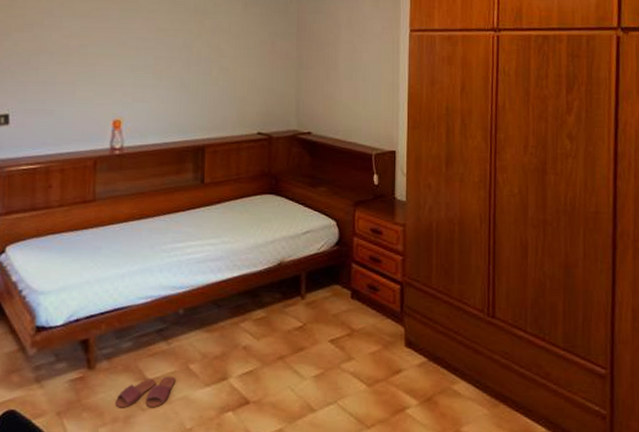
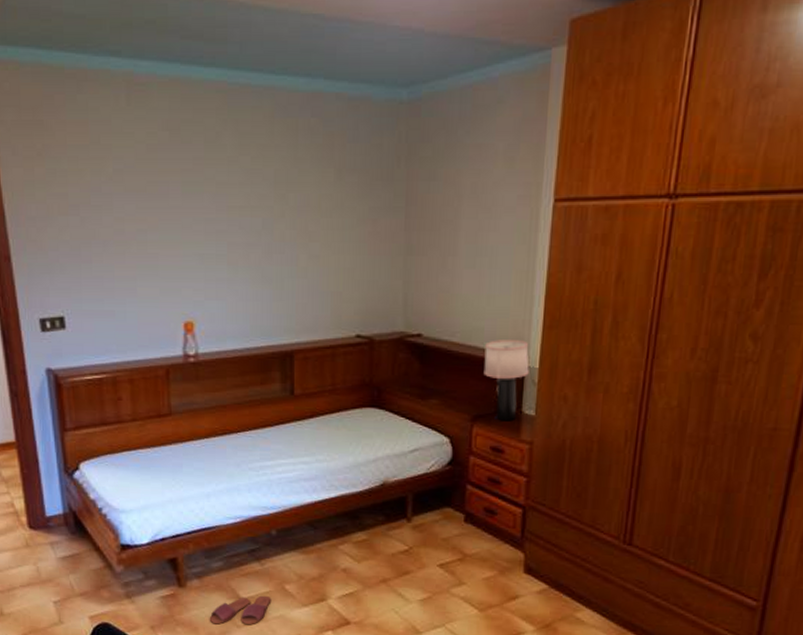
table lamp: none [362,137,399,206] -> present [483,340,530,421]

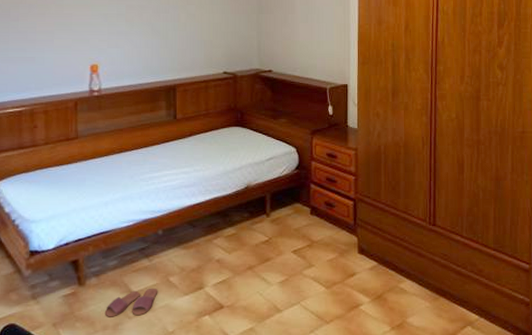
table lamp: present [483,340,530,421] -> none [318,73,351,134]

